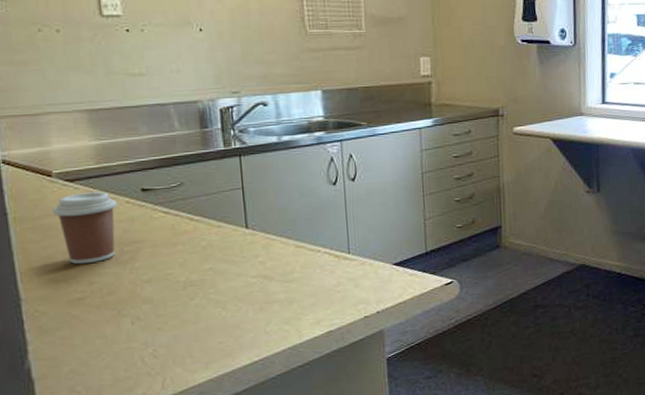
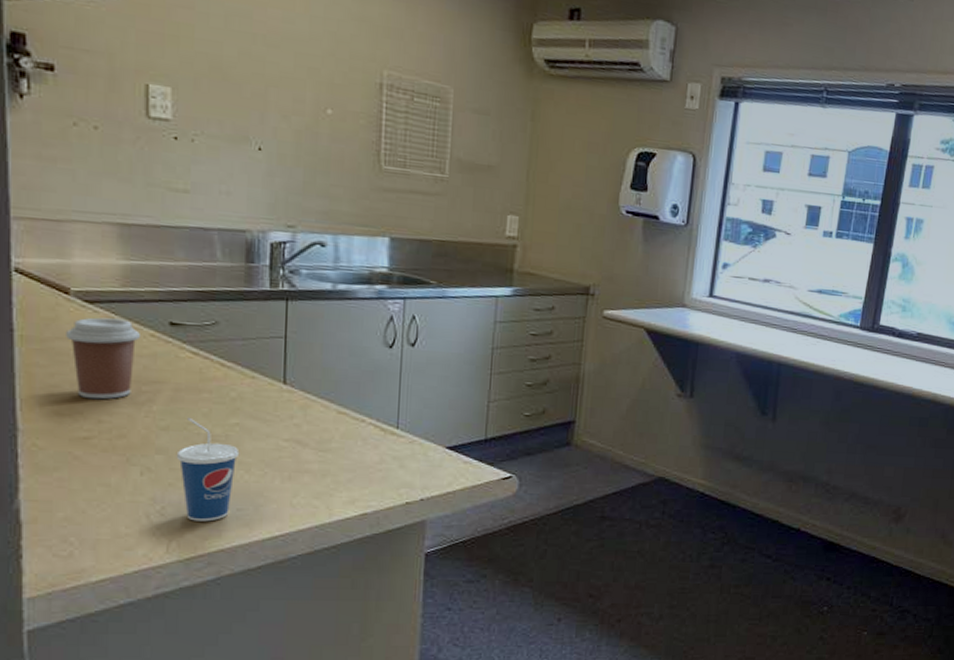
cup: none [160,268,216,358] -> present [176,417,240,522]

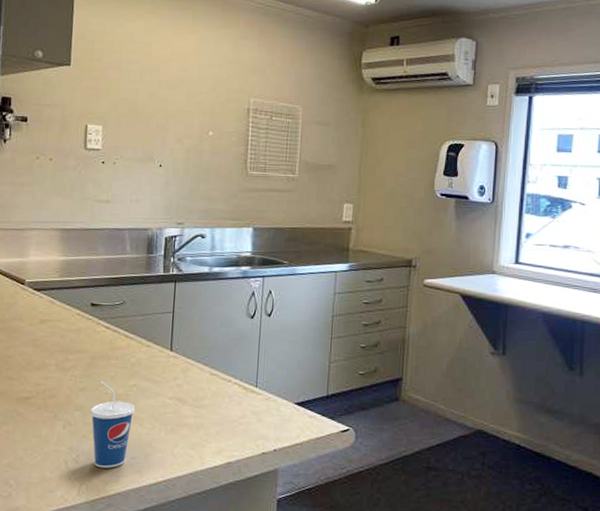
coffee cup: present [66,317,140,400] -> none [20,301,70,367]

